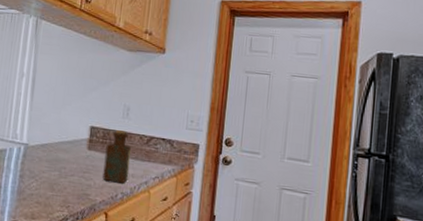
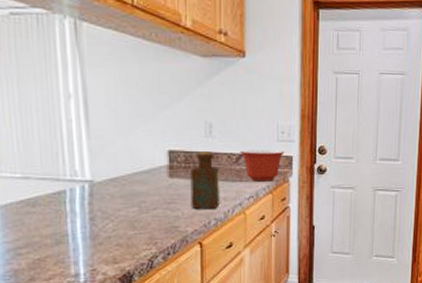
mixing bowl: none [151,133,192,165] -> present [240,149,285,181]

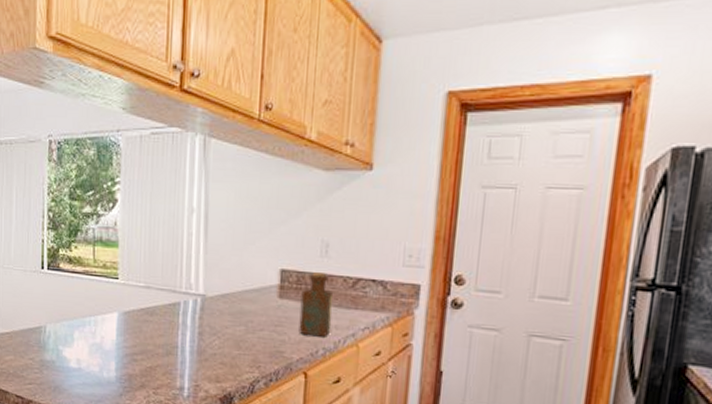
mixing bowl: present [240,149,285,181] -> none [357,273,411,312]

